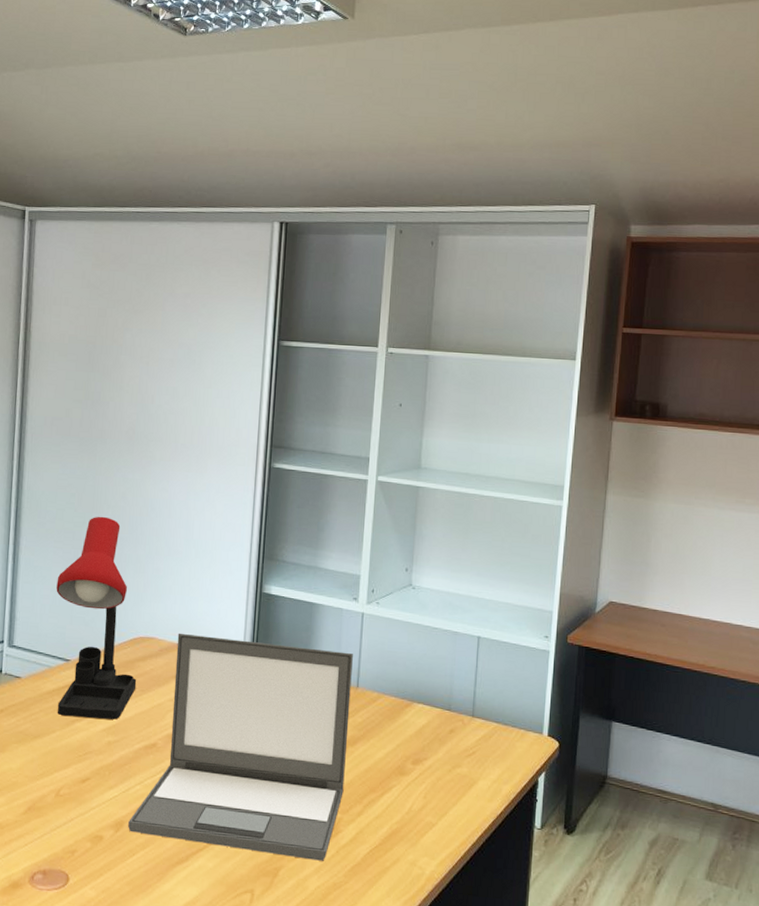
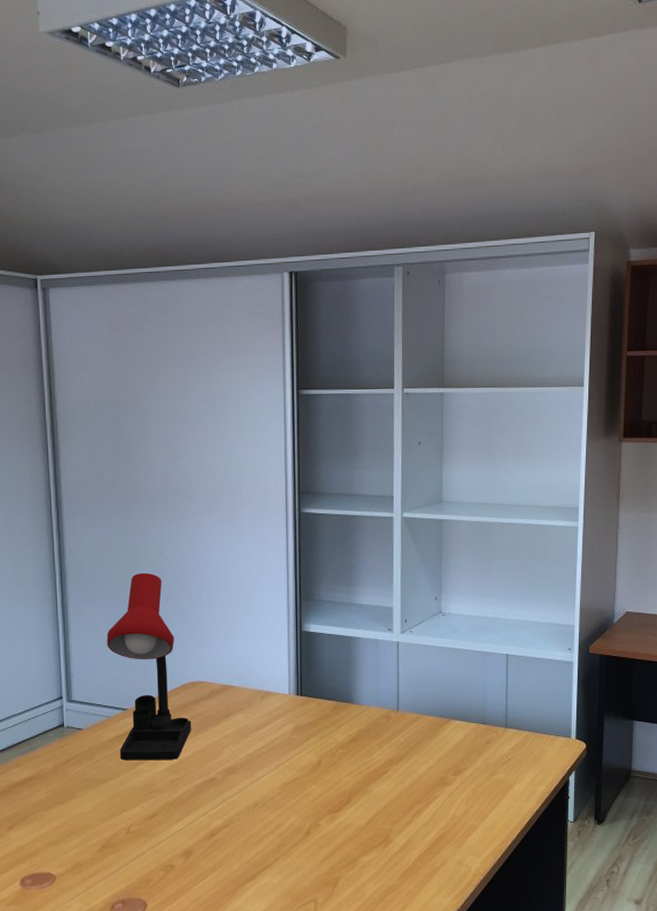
laptop: present [128,633,353,861] -> none [196,675,393,868]

